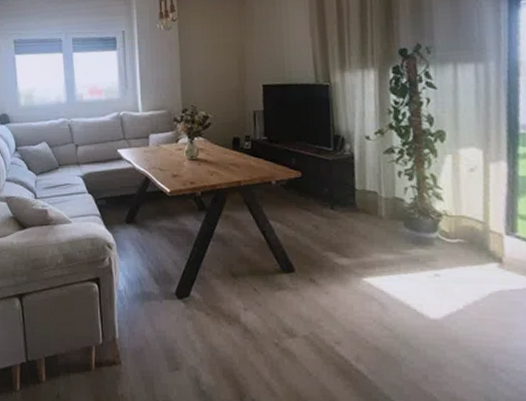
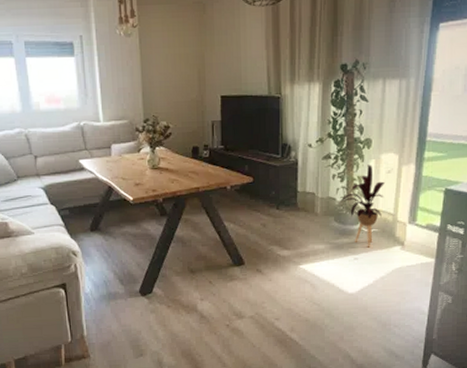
house plant: none [407,161,468,262] -> present [338,164,384,248]

